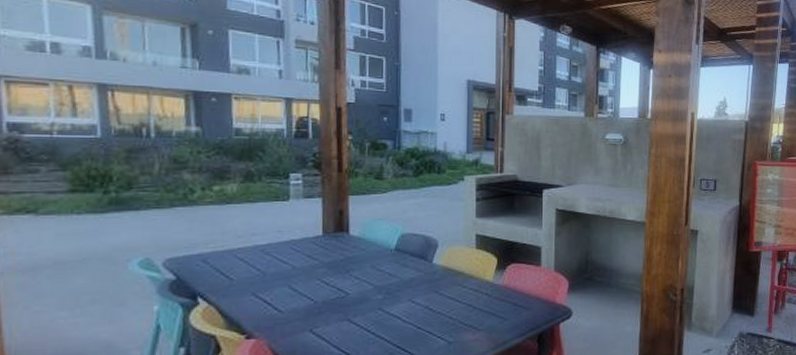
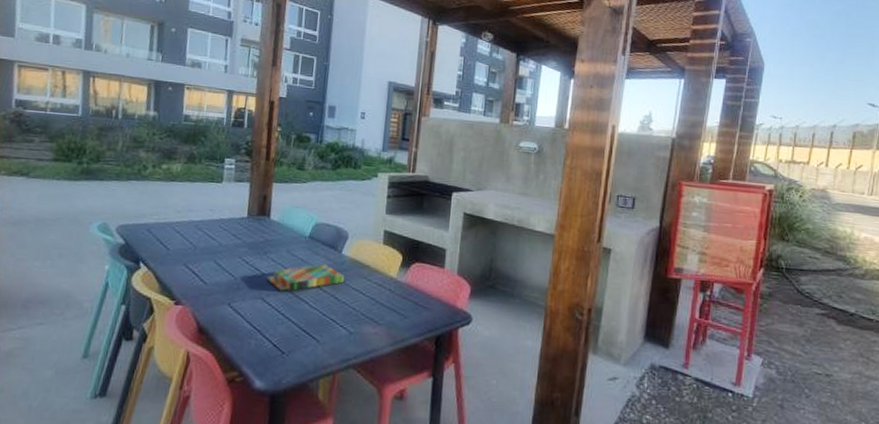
board game: none [351,276,439,309] -> present [266,264,345,291]

